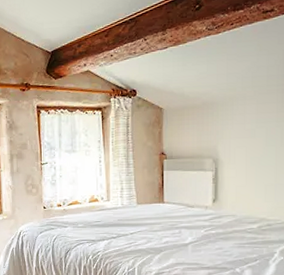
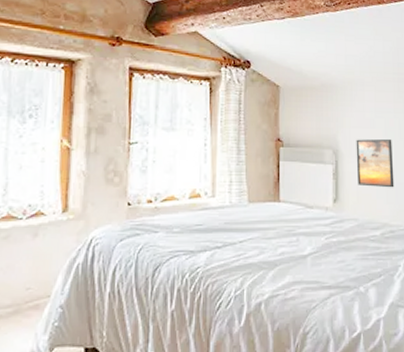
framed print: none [235,145,274,189] -> present [356,138,394,188]

